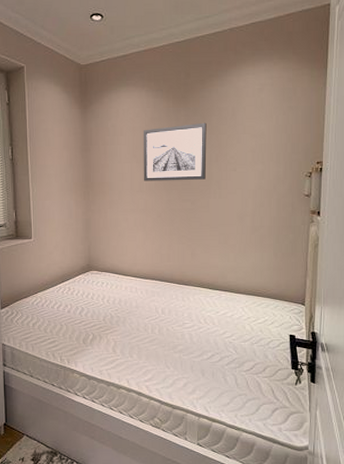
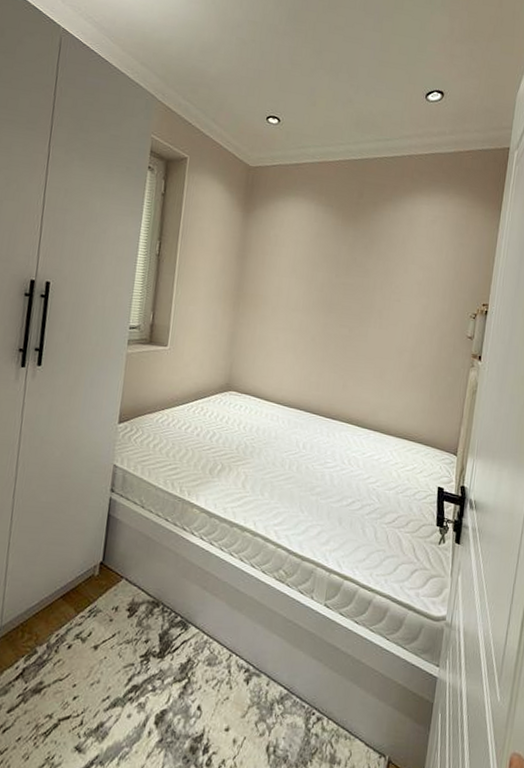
wall art: present [143,122,207,181] -> none [300,244,375,307]

